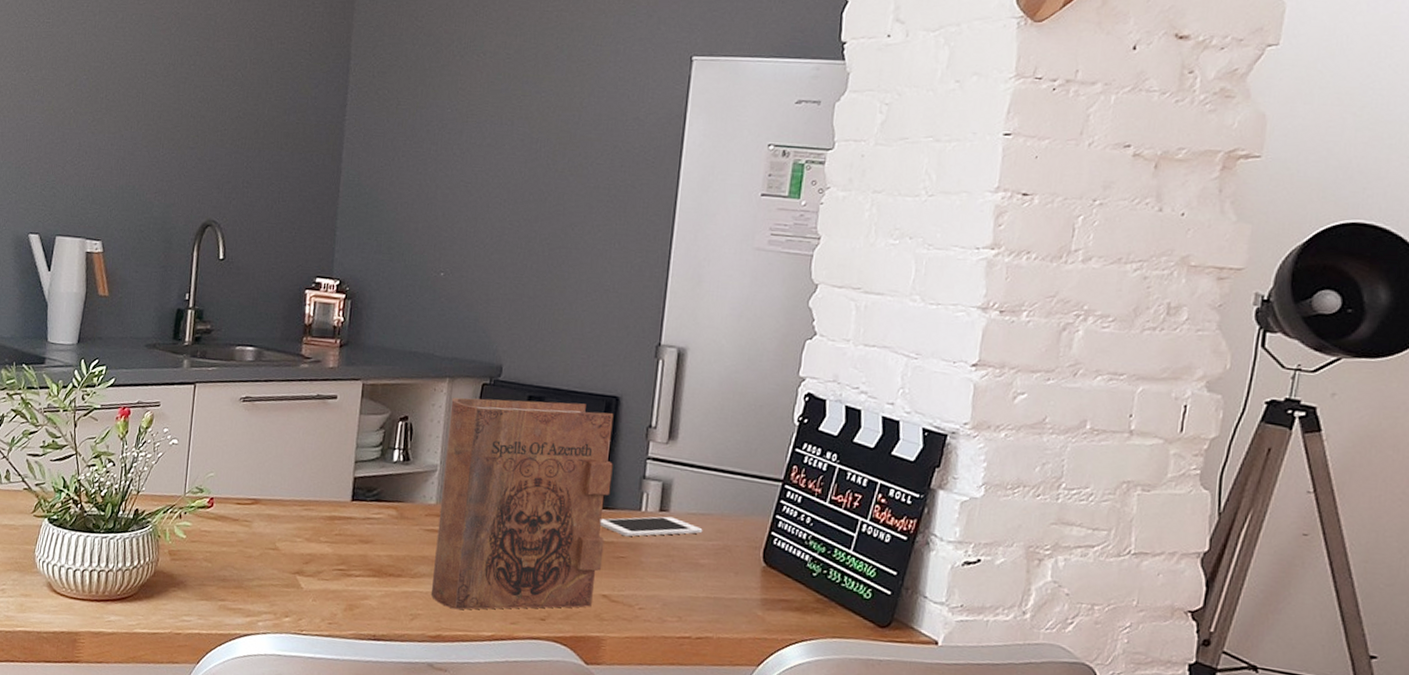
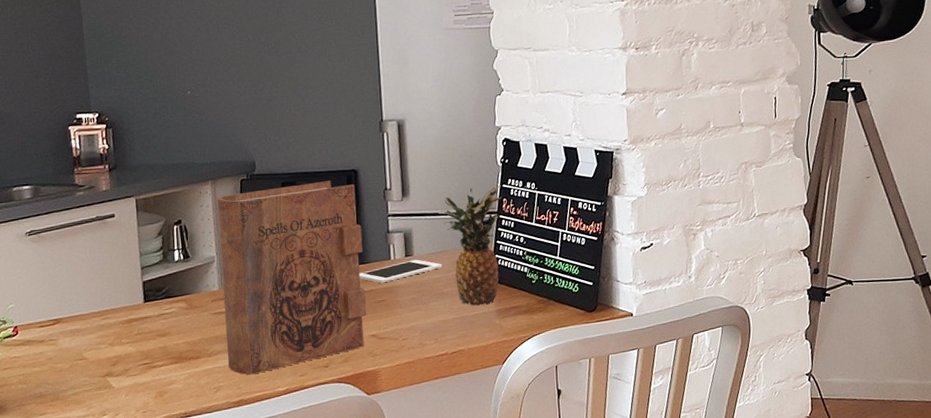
fruit: none [709,444,794,590] -> present [438,185,501,306]

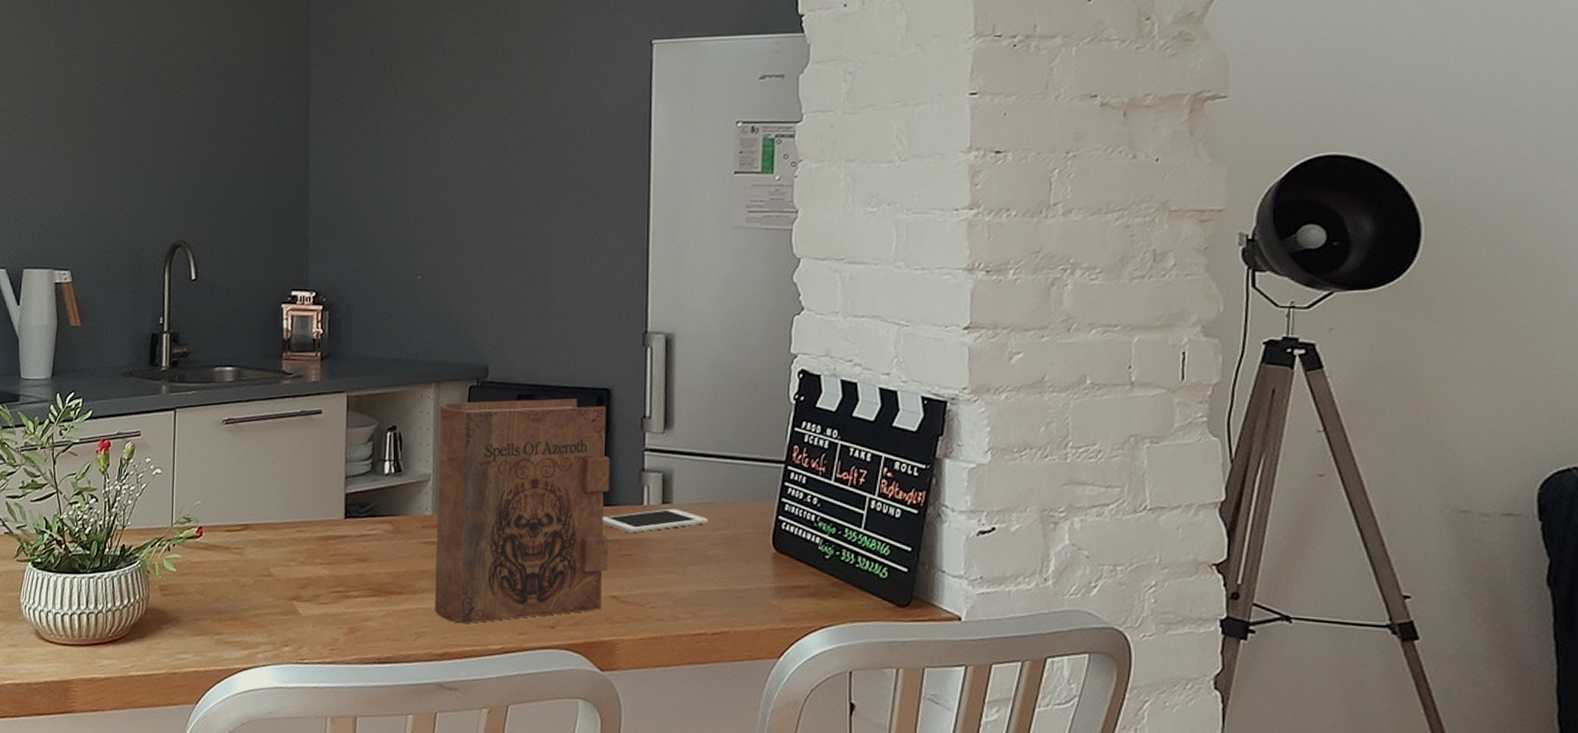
fruit: present [438,185,501,306] -> none [708,427,793,579]

